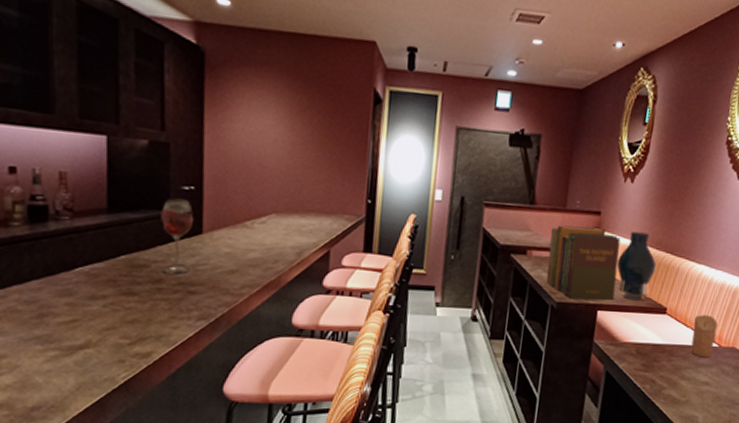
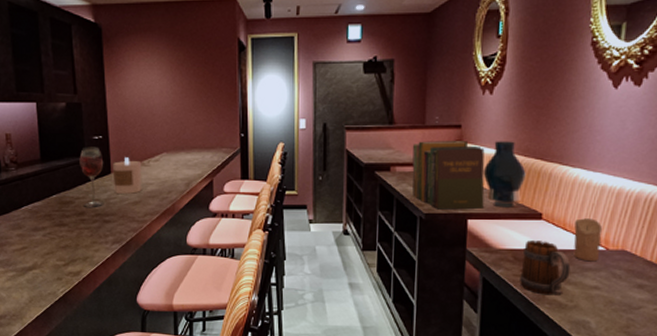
candle: none [204,215,244,262] -> present [112,157,143,195]
beer mug: none [640,334,687,391] -> present [520,239,571,296]

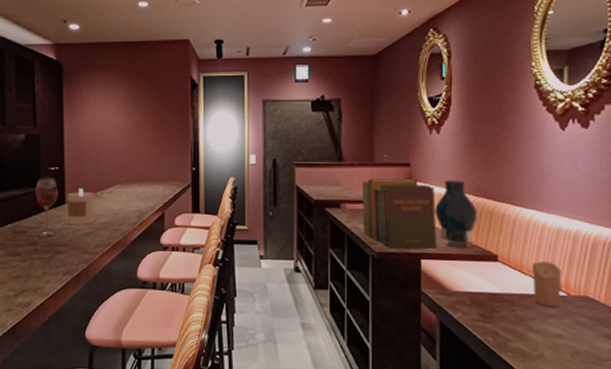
beer mug: present [520,239,571,296] -> none [479,282,532,344]

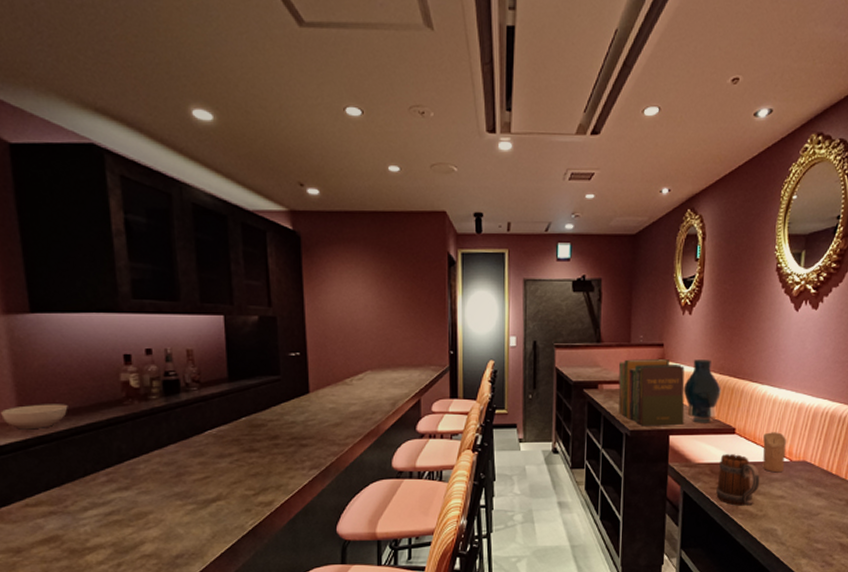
wineglass: present [35,177,58,238] -> none [273,364,300,430]
candle: present [66,188,95,226] -> none [310,376,344,416]
beer mug: none [479,282,532,344] -> present [716,453,760,506]

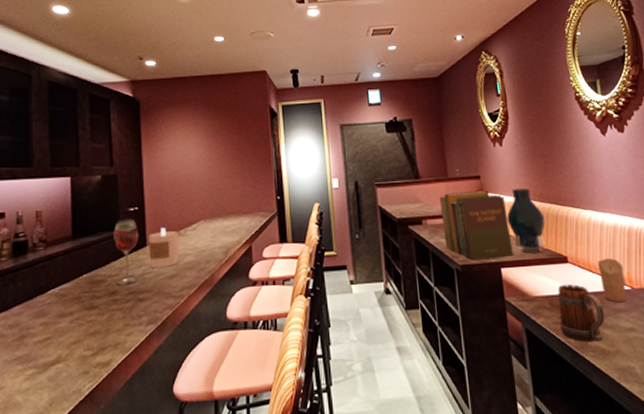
wineglass: none [273,364,300,430] -> present [113,218,138,285]
candle: none [310,376,344,416] -> present [147,228,179,269]

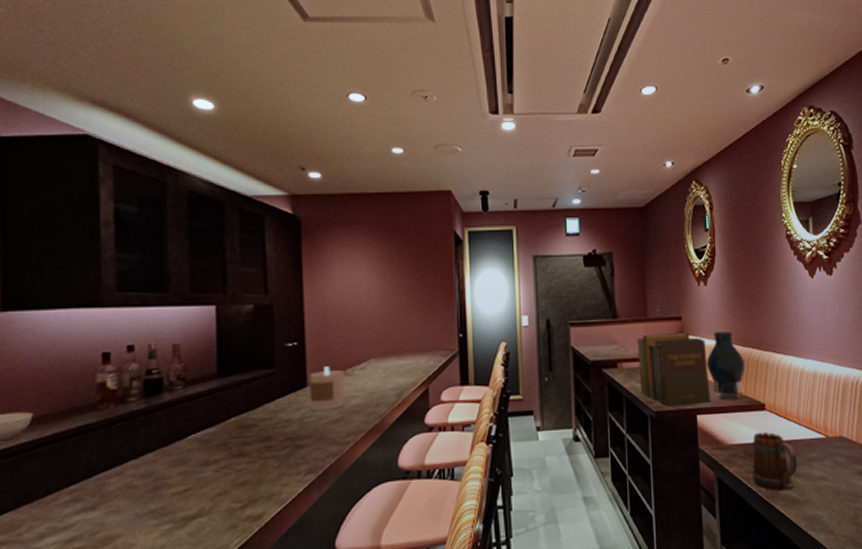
wineglass: present [113,218,138,285] -> none [267,355,297,430]
candle: present [598,258,627,303] -> none [795,406,821,451]

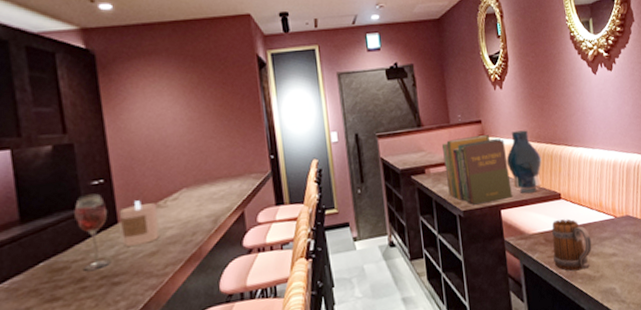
wineglass: none [267,355,297,430] -> present [74,193,110,271]

